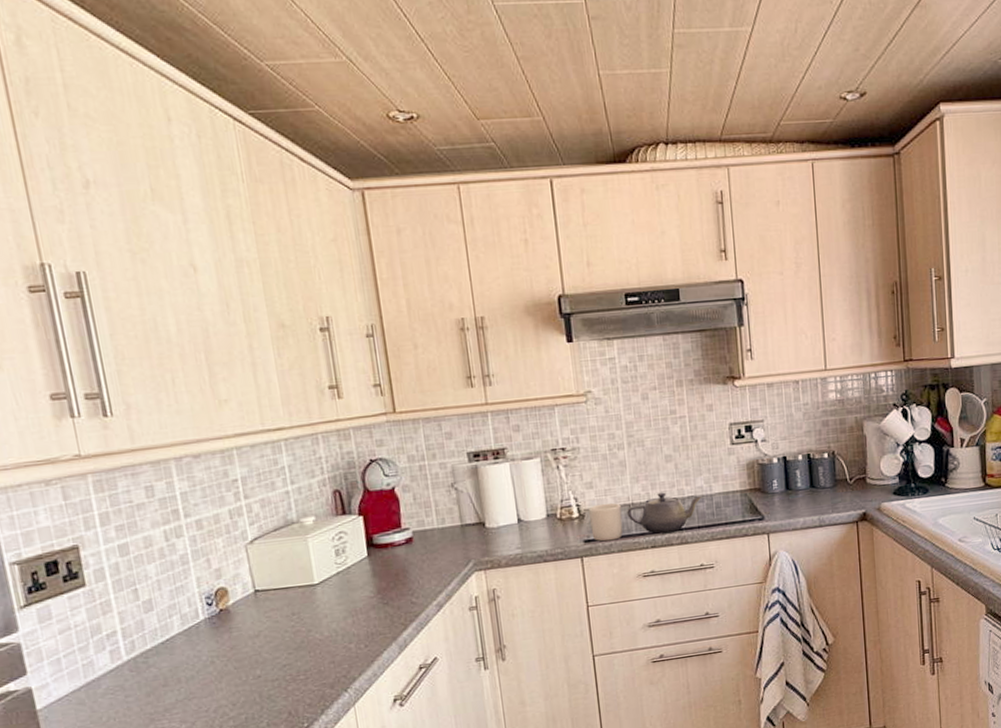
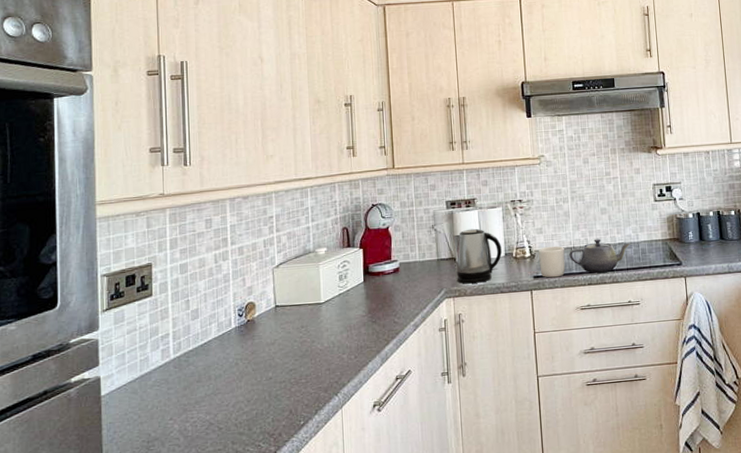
kettle: none [479,485,543,554] -> present [453,228,502,284]

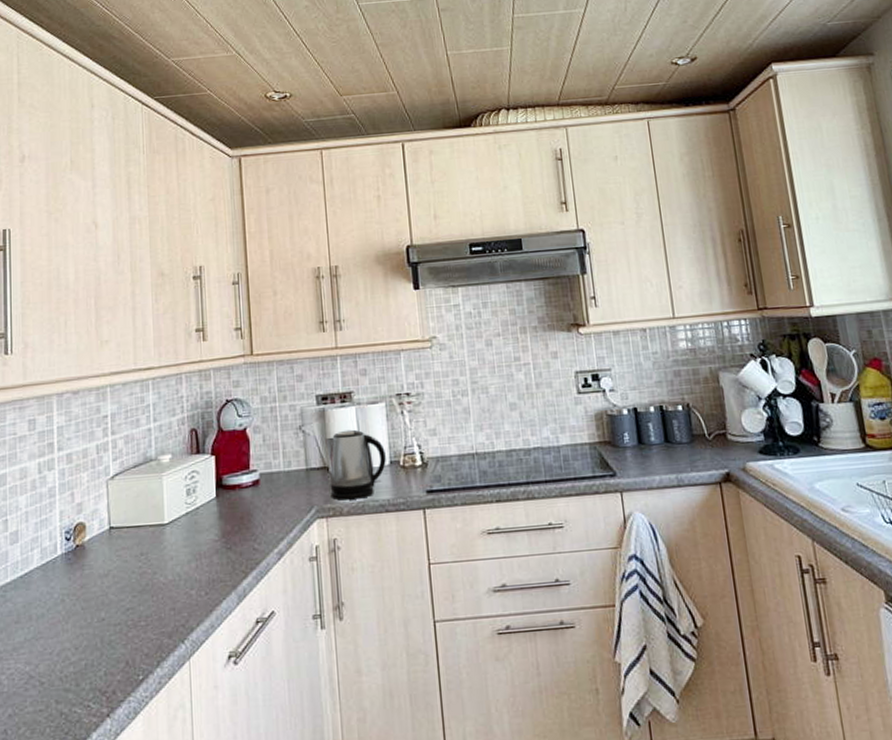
mug: present [539,246,566,278] -> none [432,451,467,493]
teapot: present [569,238,630,273] -> none [470,442,549,487]

